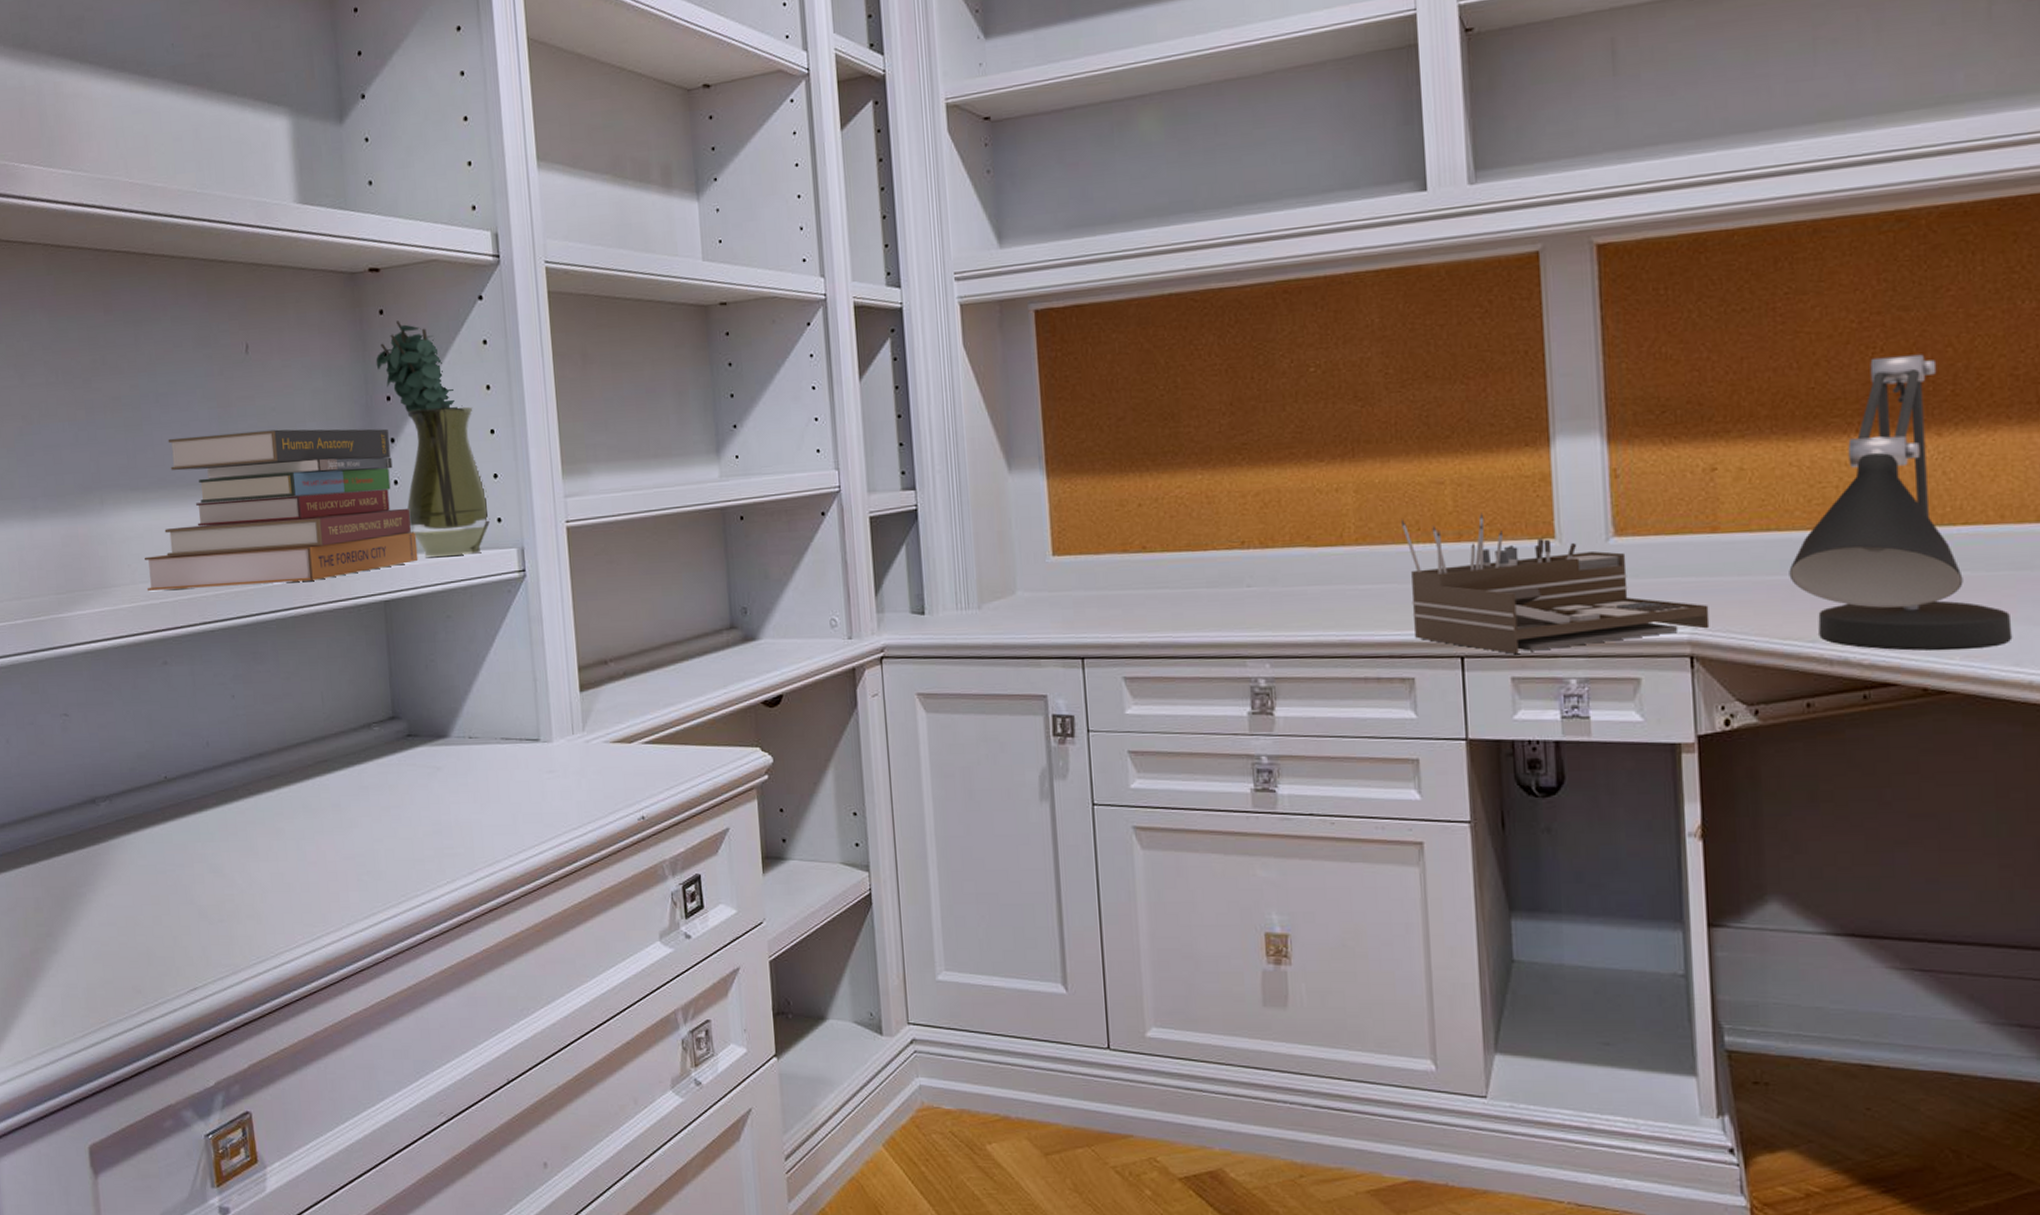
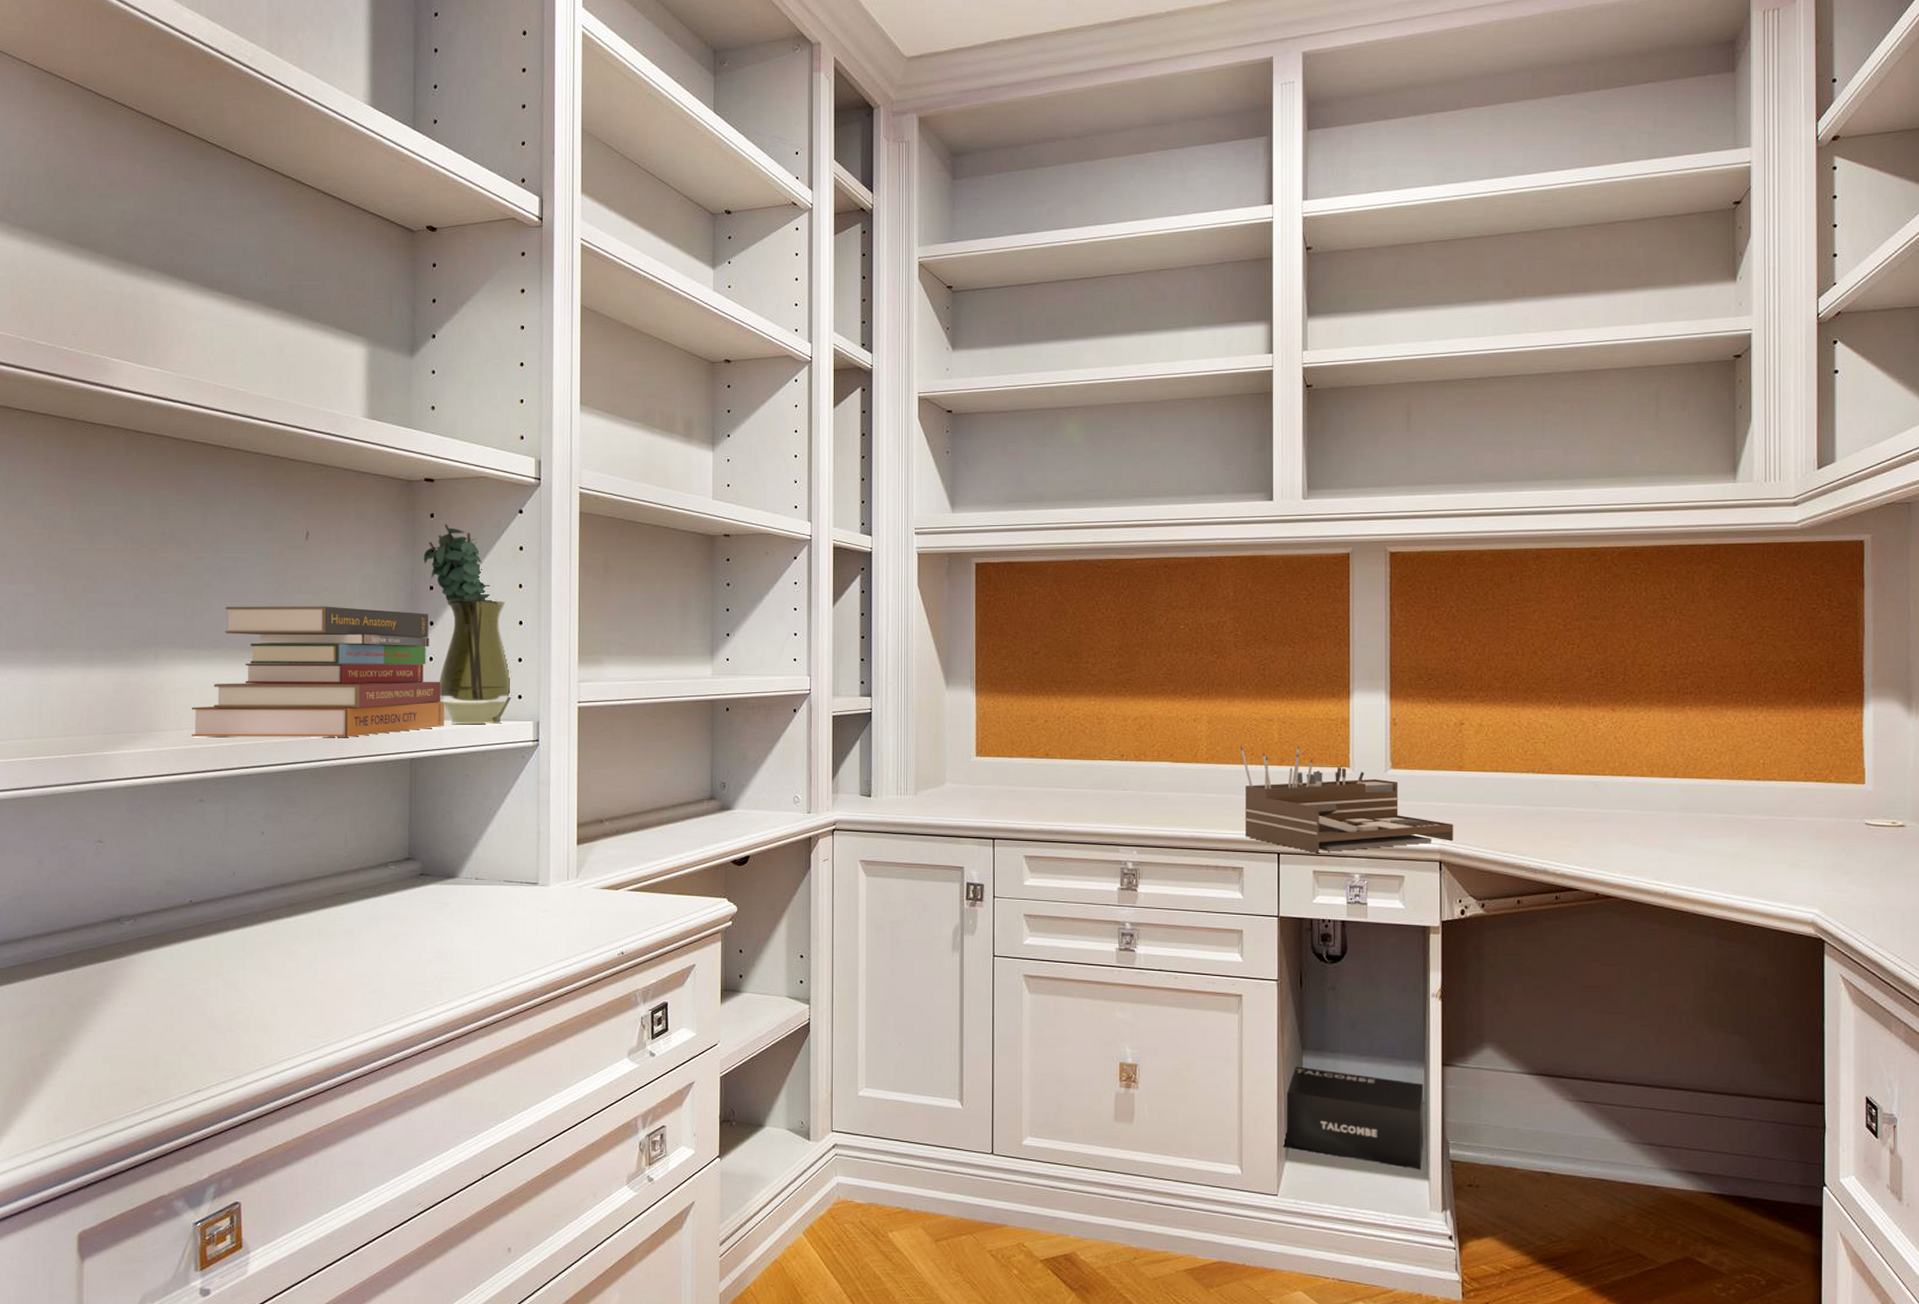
box: none [1488,932,1687,1063] -> present [1281,1066,1424,1169]
desk lamp: present [1789,354,2013,651] -> none [1510,651,1655,867]

